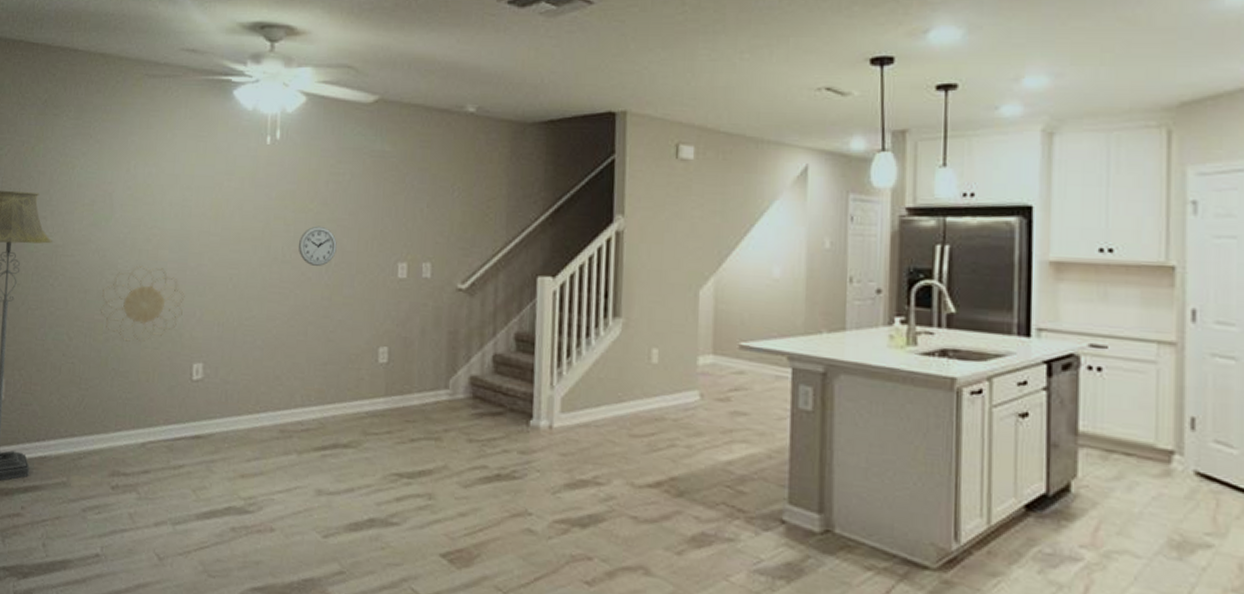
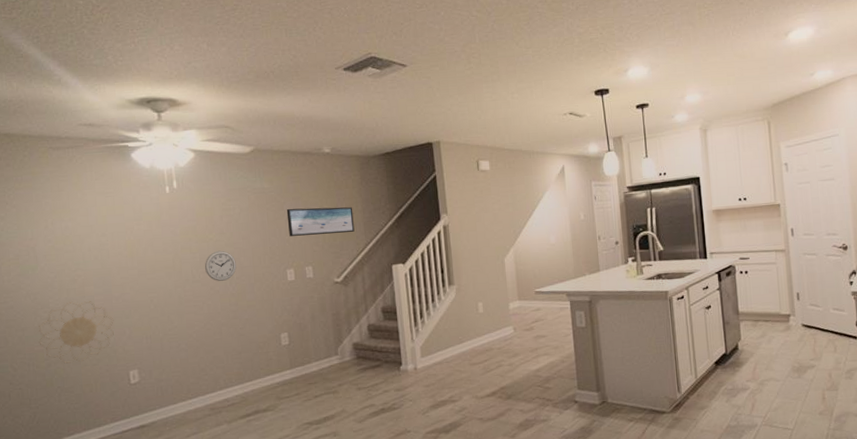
wall art: none [407,181,495,223] -> present [286,207,355,236]

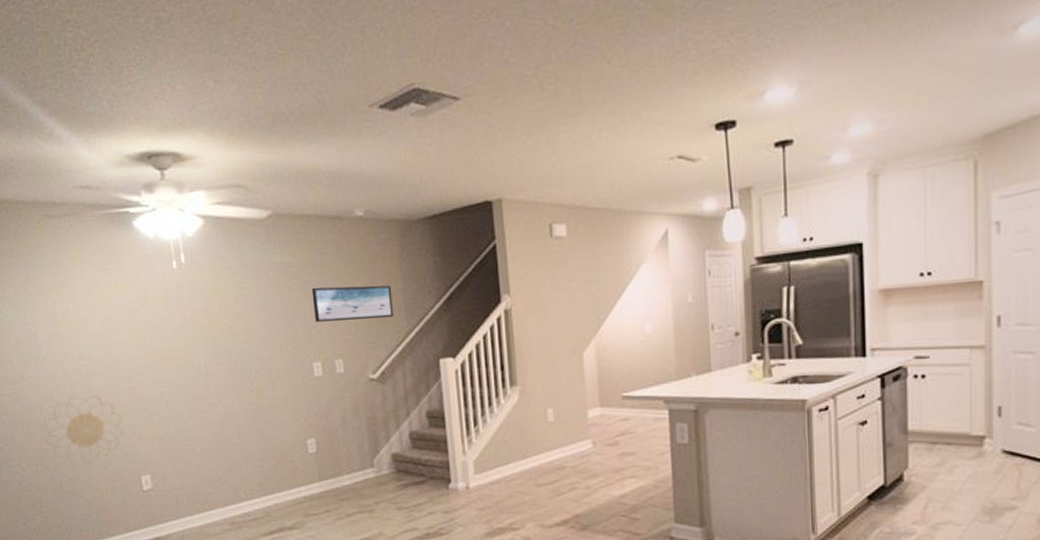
wall clock: present [204,250,236,281] -> none [218,338,255,375]

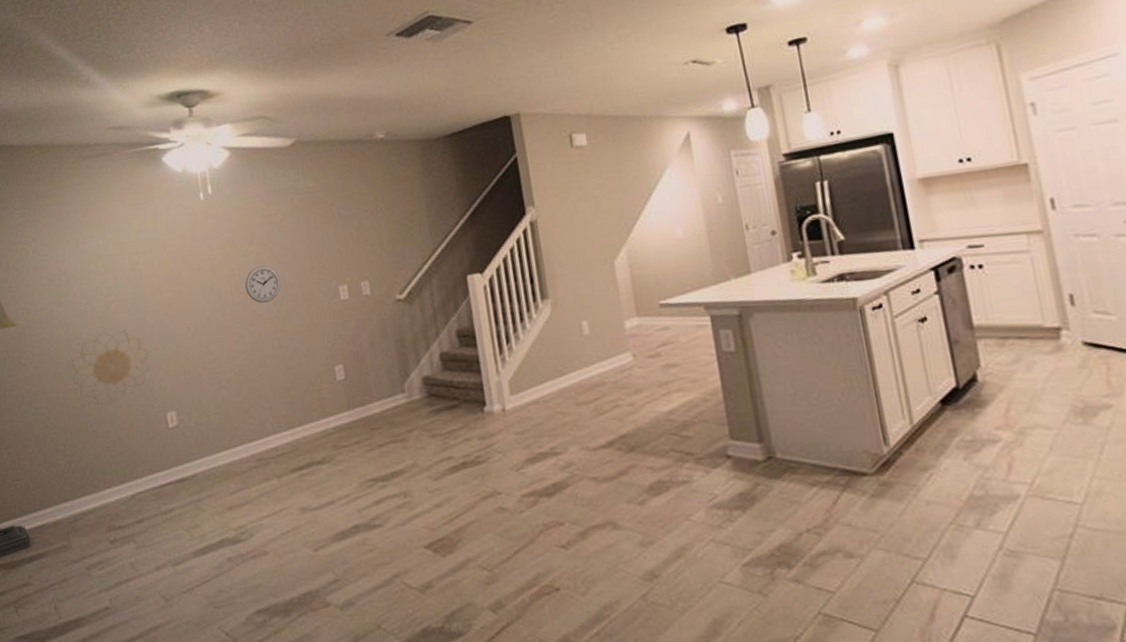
wall clock: none [218,338,255,375] -> present [244,265,281,303]
wall art: present [311,285,394,322] -> none [335,204,418,245]

